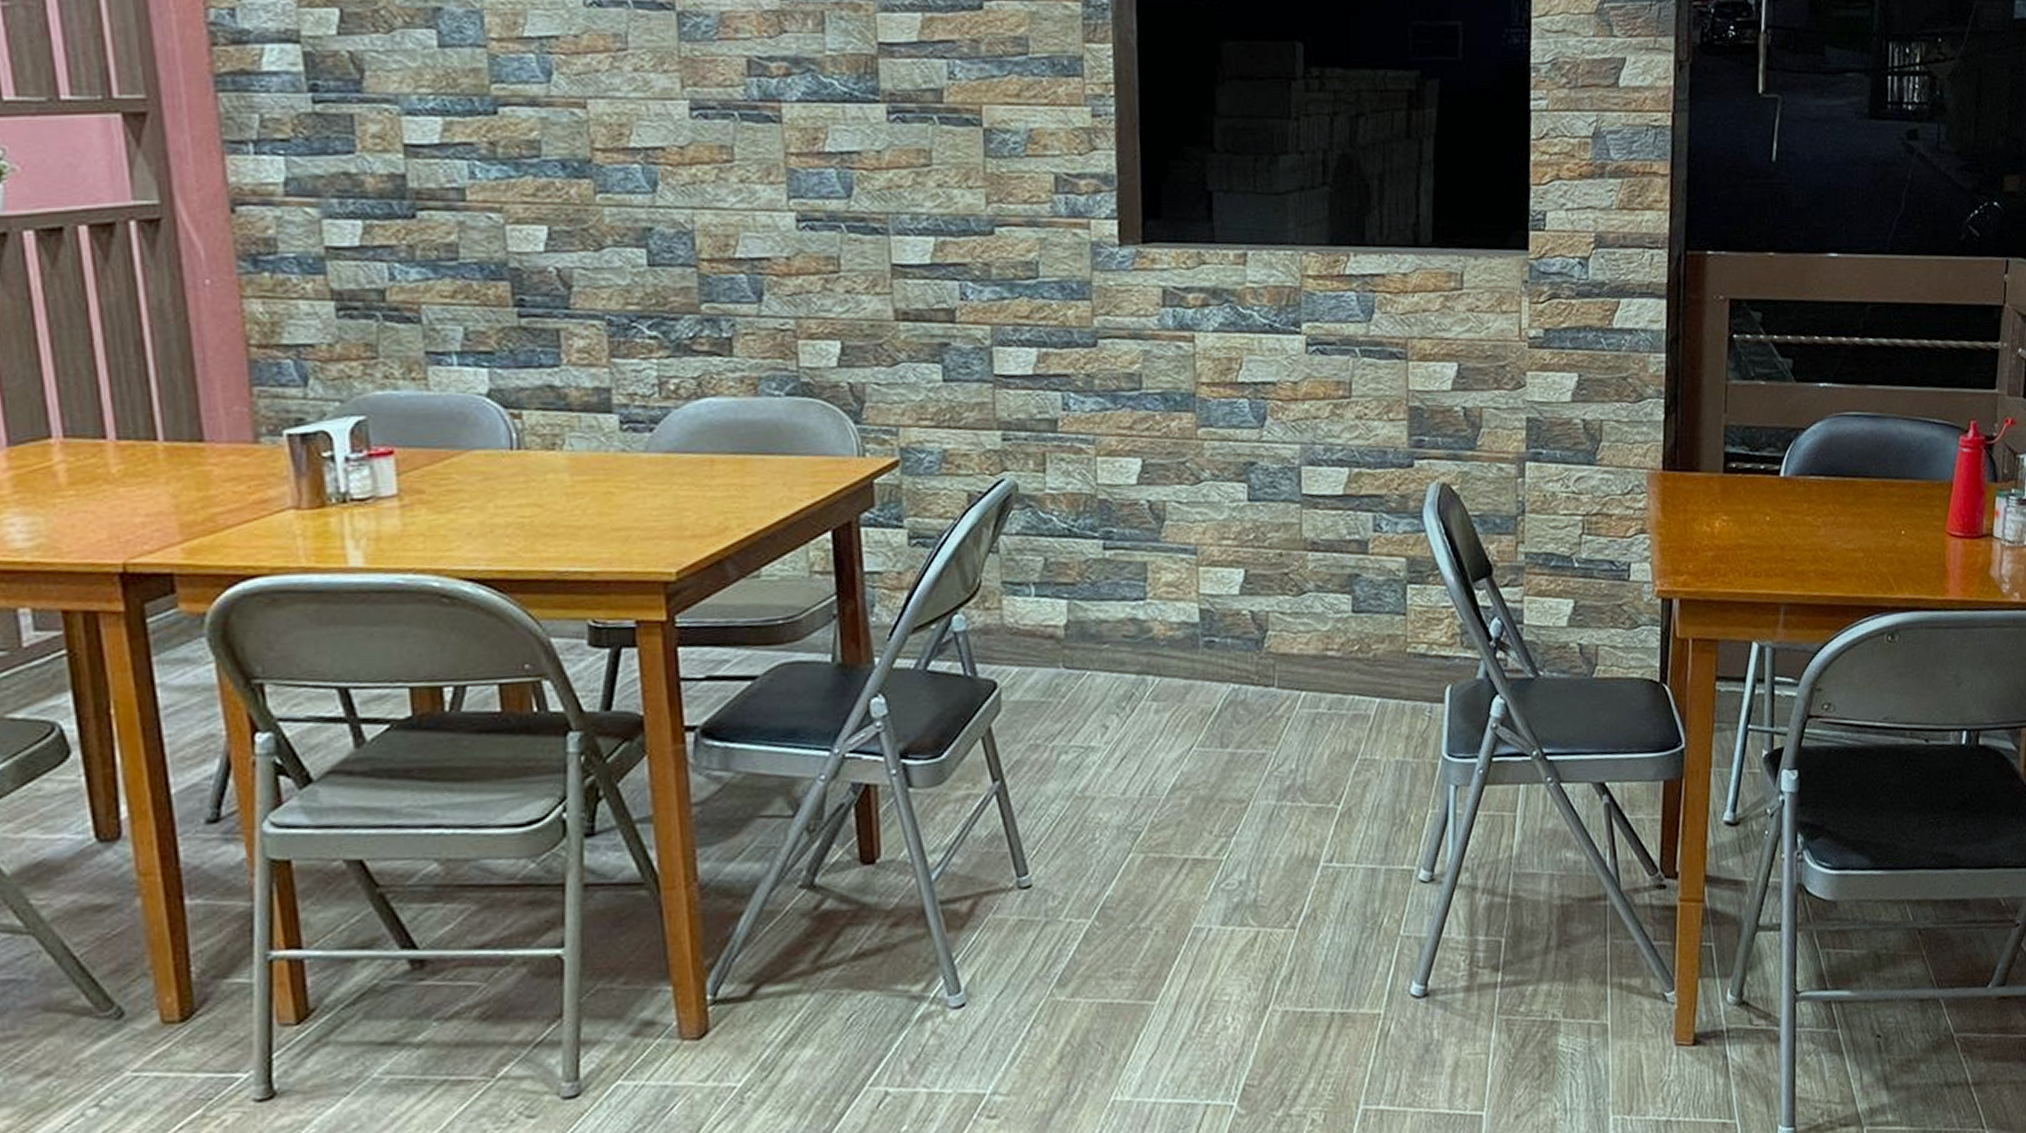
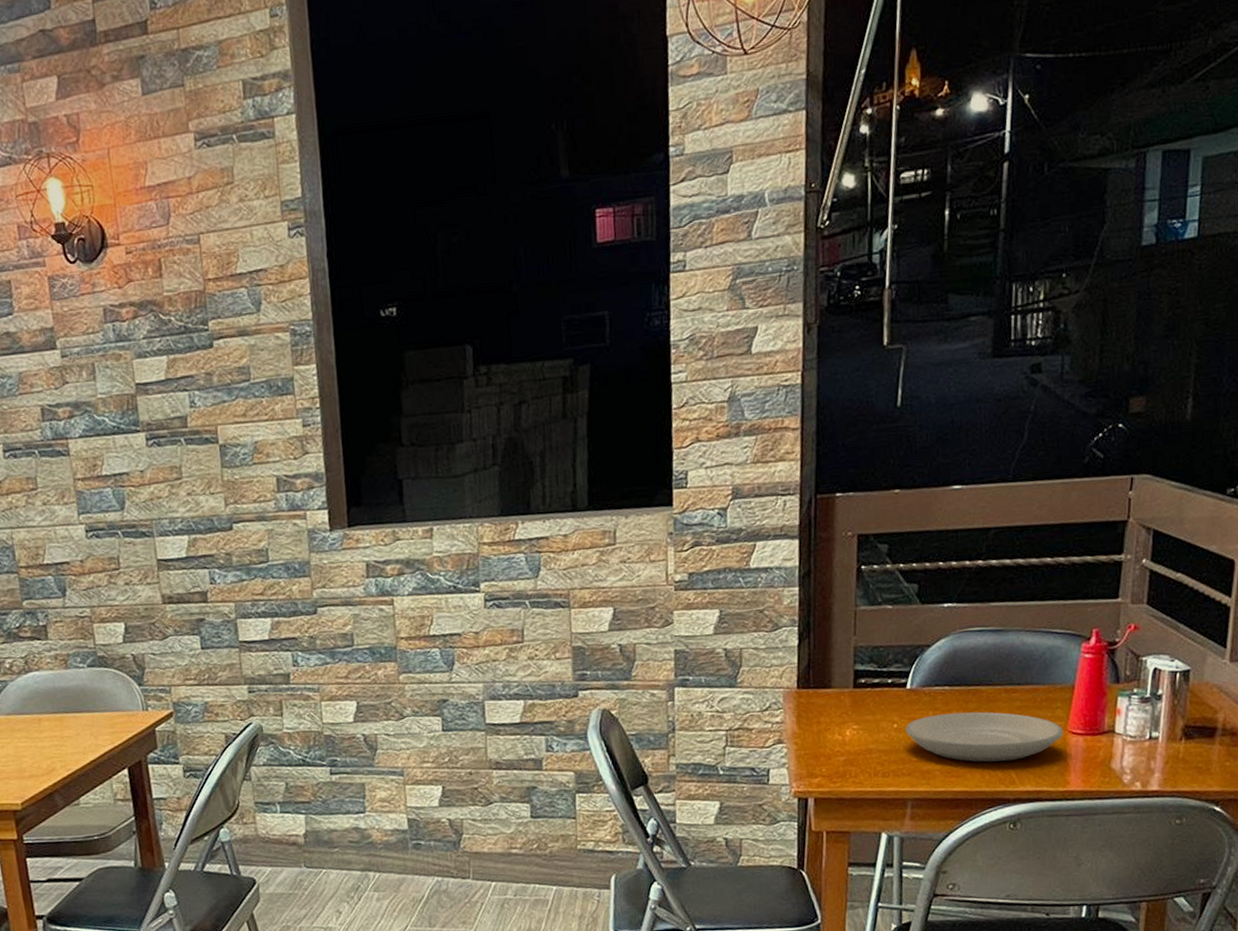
plate: none [1778,506,1942,565] -> present [905,711,1064,762]

